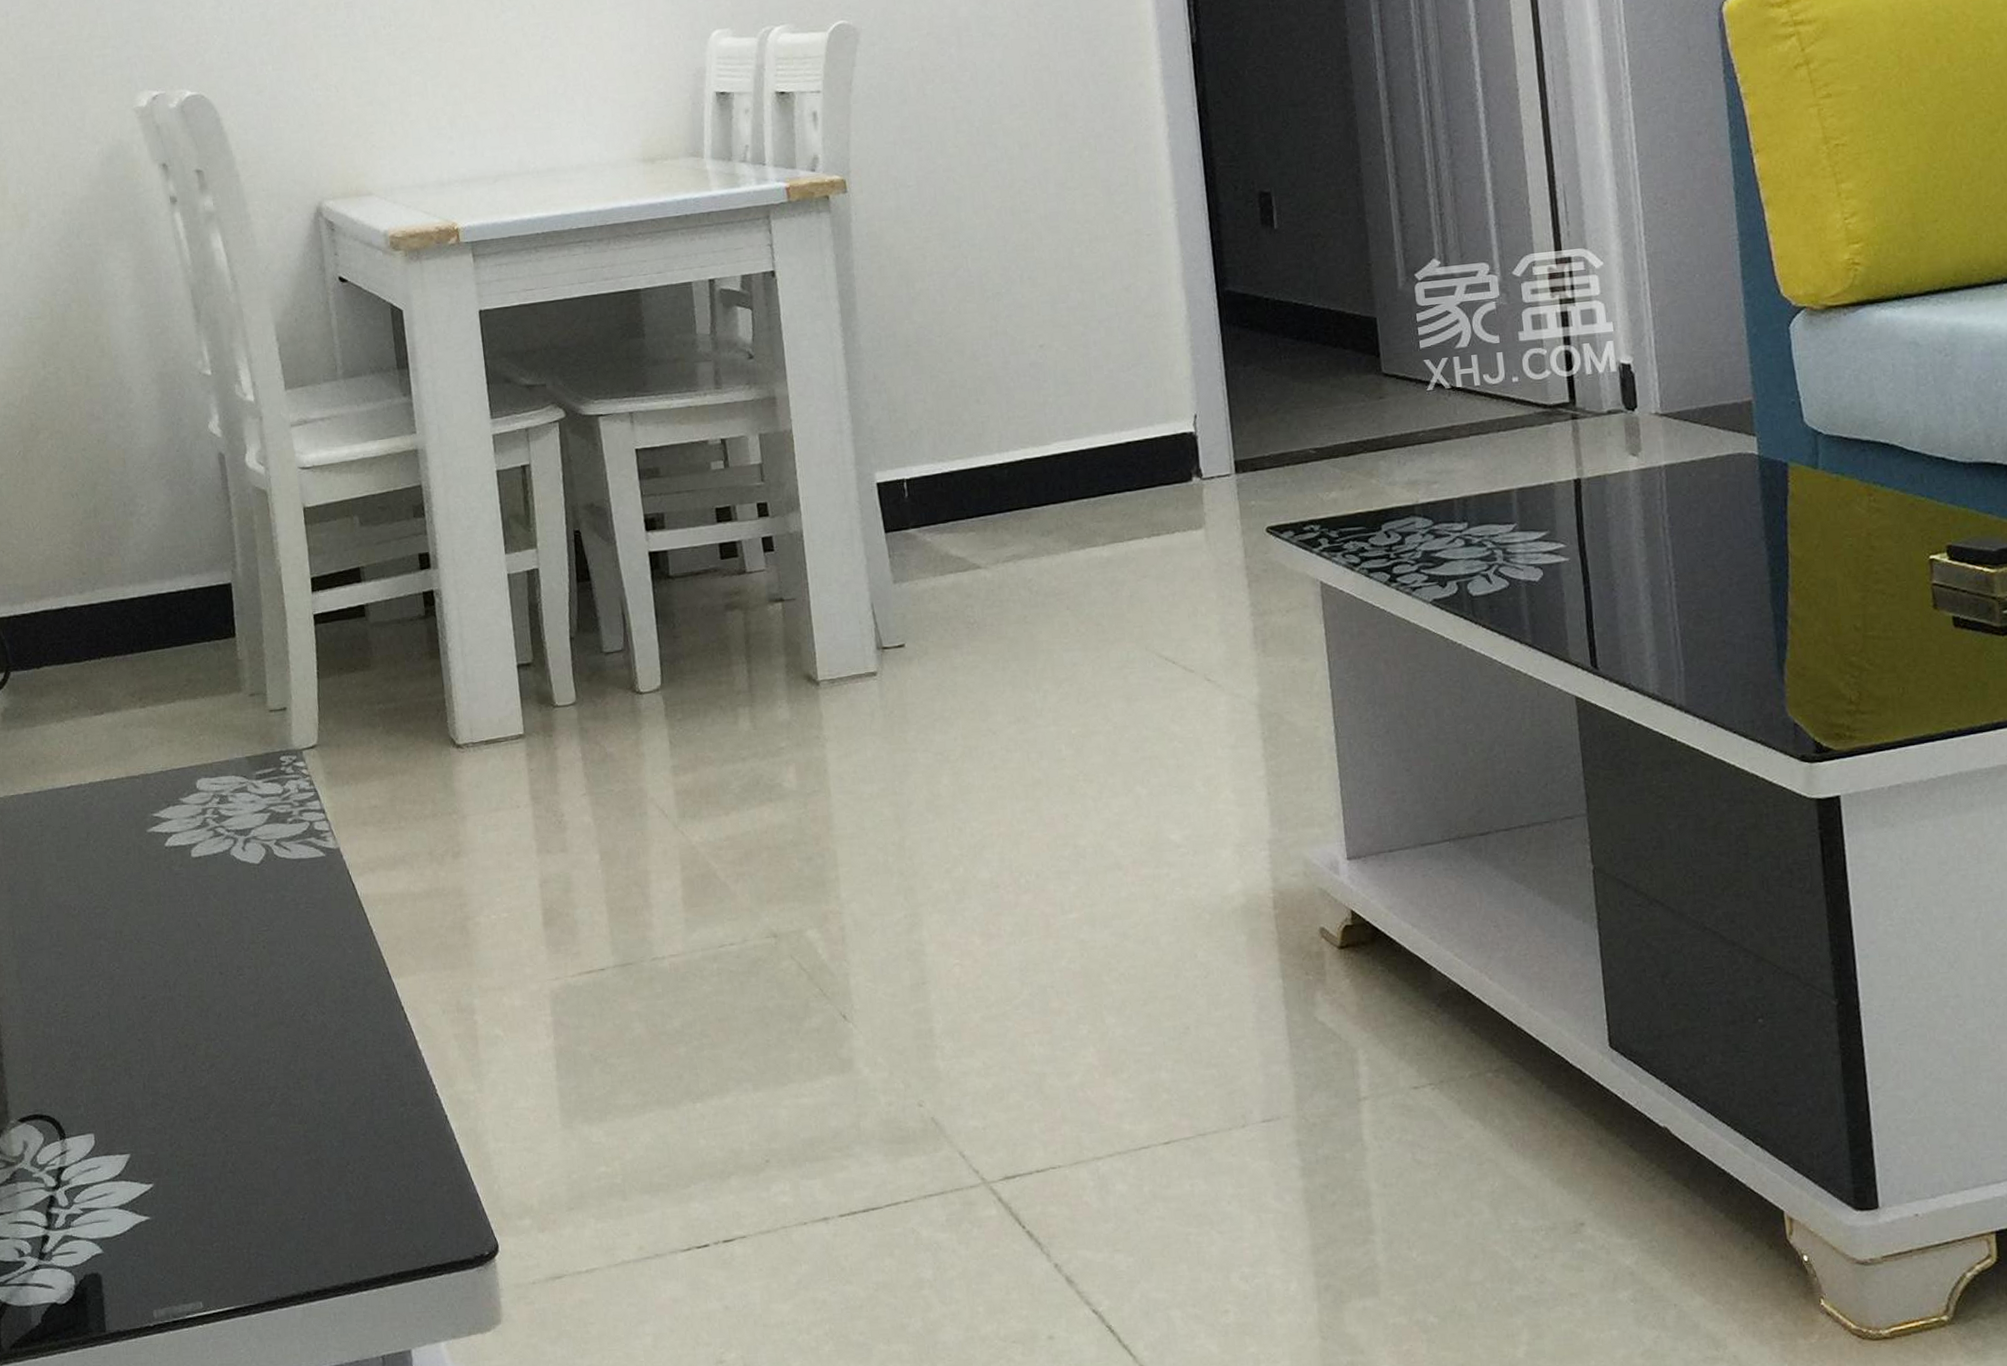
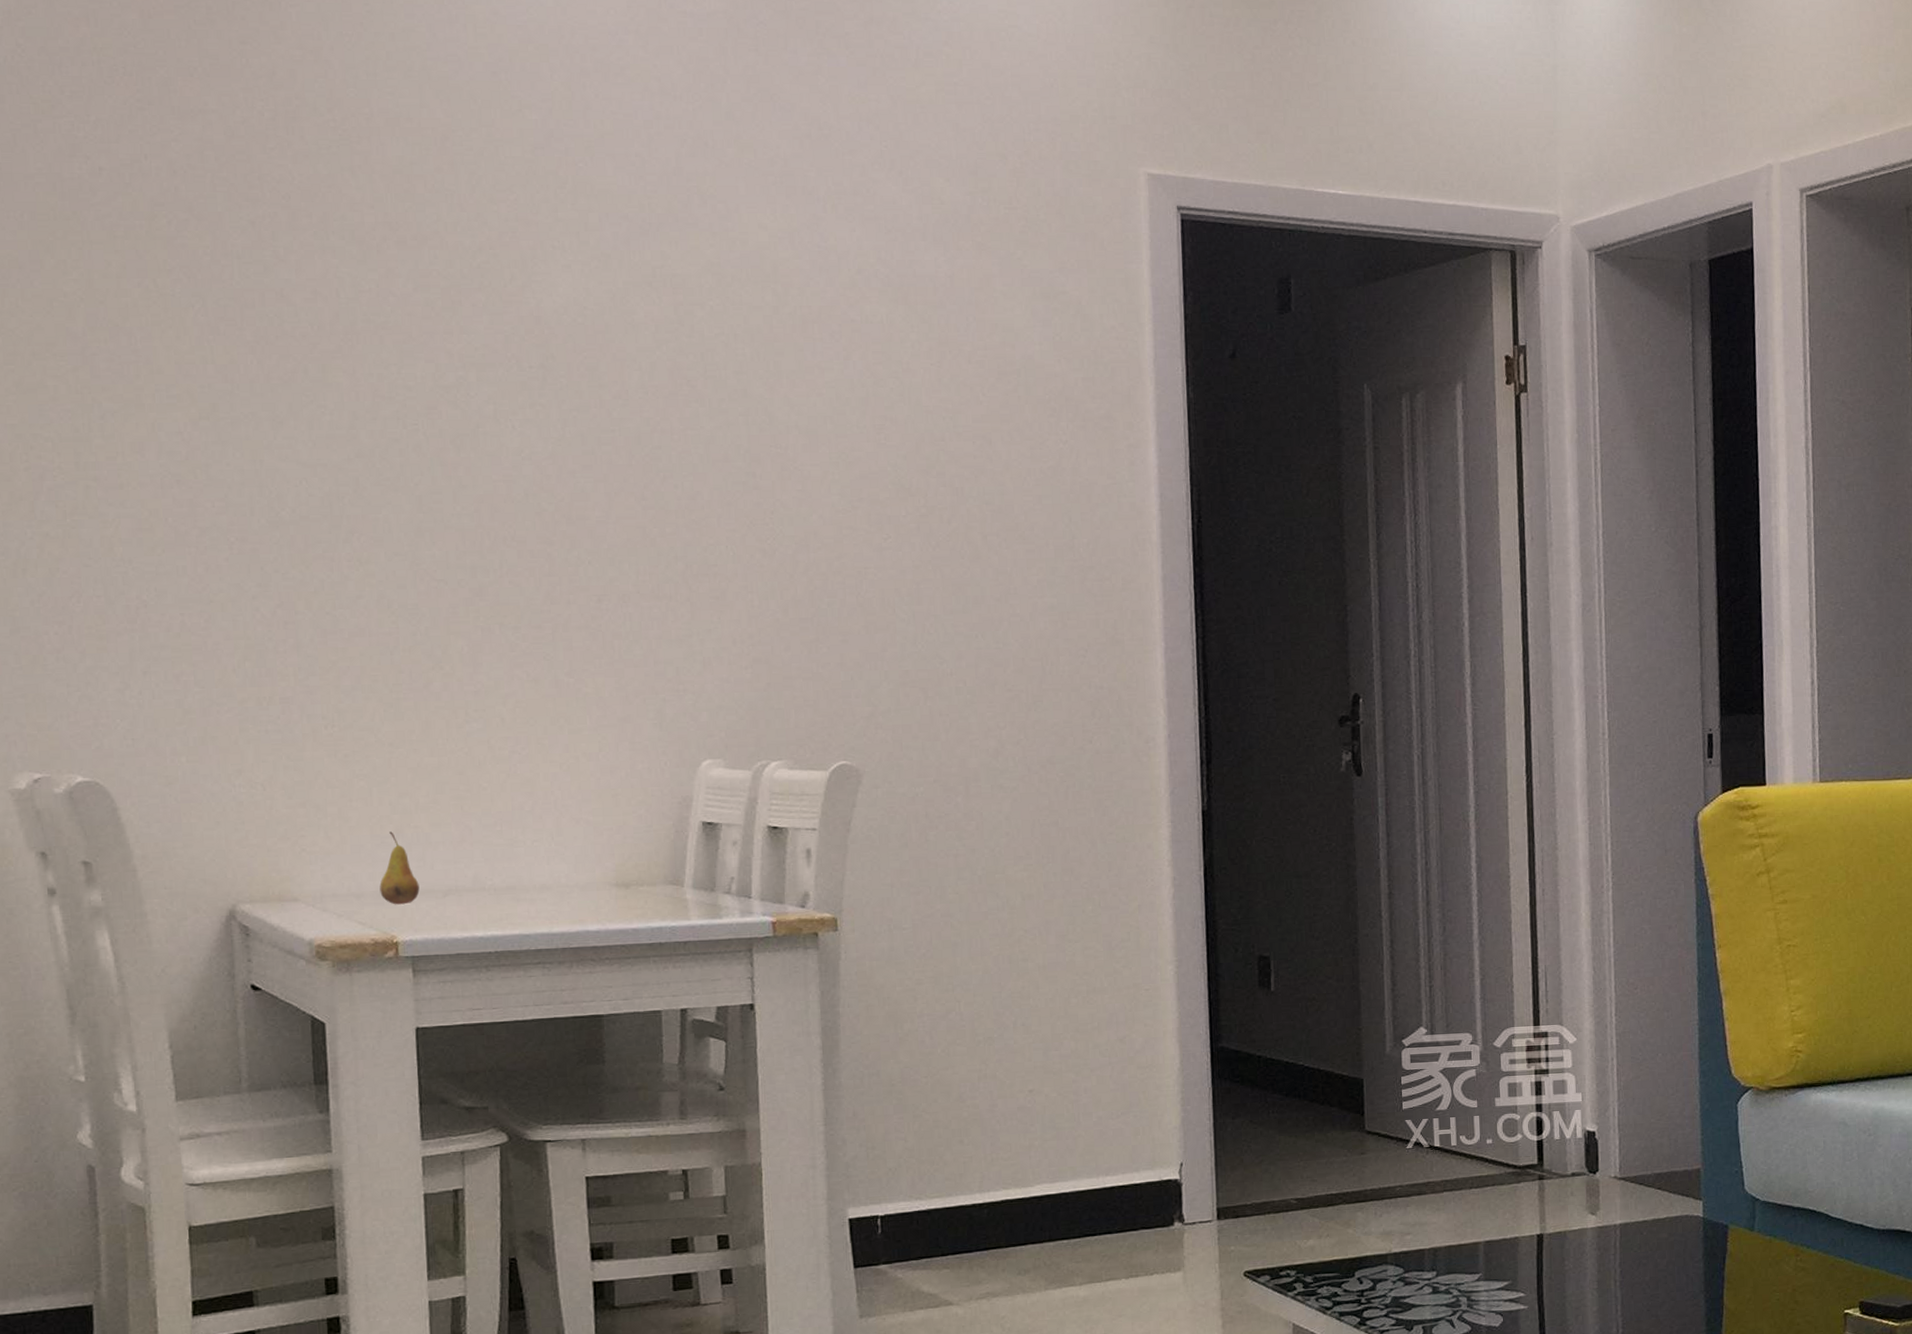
fruit: none [439,123,474,193] -> present [379,831,420,905]

